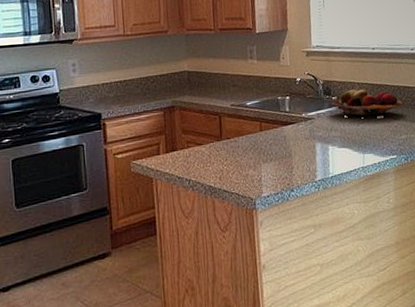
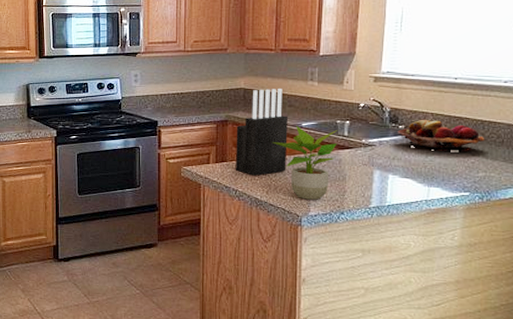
knife block: none [183,69,236,162] -> present [235,89,288,176]
potted plant: none [221,105,281,181] -> present [273,125,338,200]

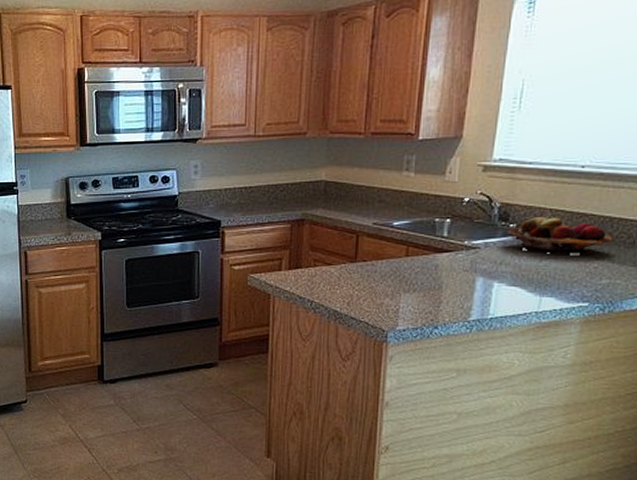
knife block: present [235,89,288,176] -> none [311,181,376,285]
potted plant: present [273,125,338,200] -> none [357,224,436,312]

